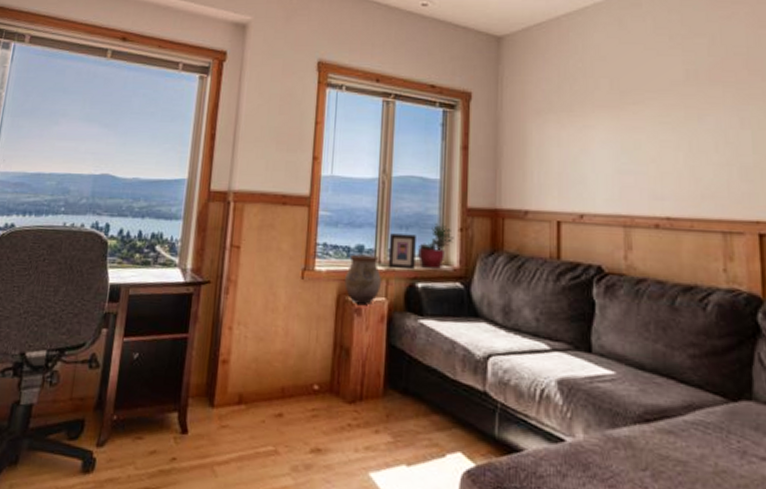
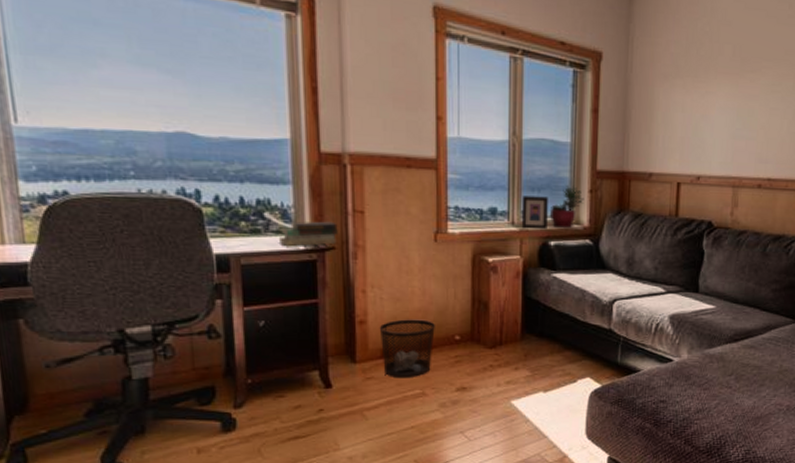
books: none [164,255,216,280] -> present [279,221,338,247]
waste bin: none [239,361,295,430] -> present [379,319,435,377]
vase: present [345,254,381,305] -> none [479,216,515,263]

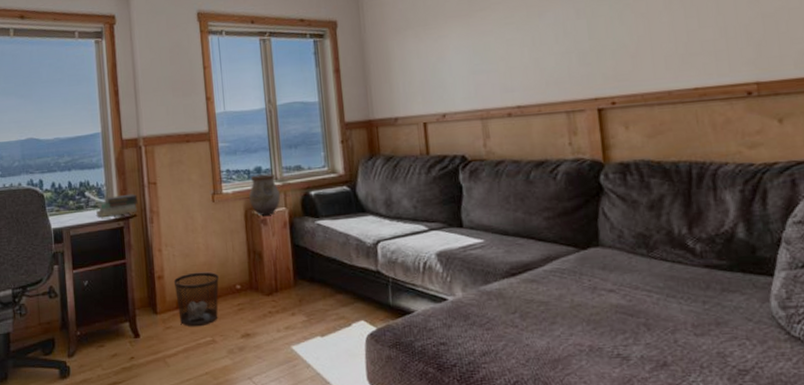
vase: none [479,216,515,263] -> present [249,173,280,216]
picture frame: present [521,196,548,230] -> none [281,151,307,183]
succulent plant: present [547,184,585,230] -> none [307,138,341,180]

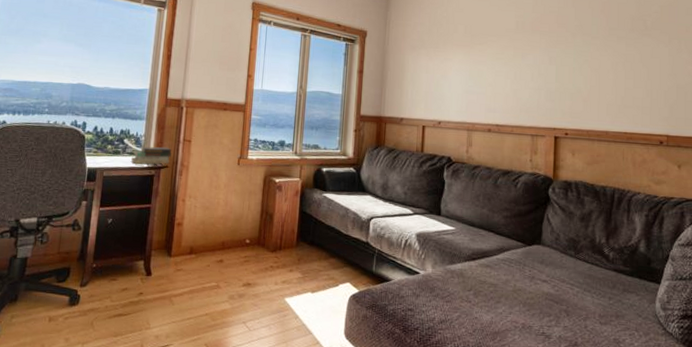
waste bin: present [173,271,219,326] -> none [190,224,232,272]
vase: present [249,173,280,216] -> none [270,147,297,183]

